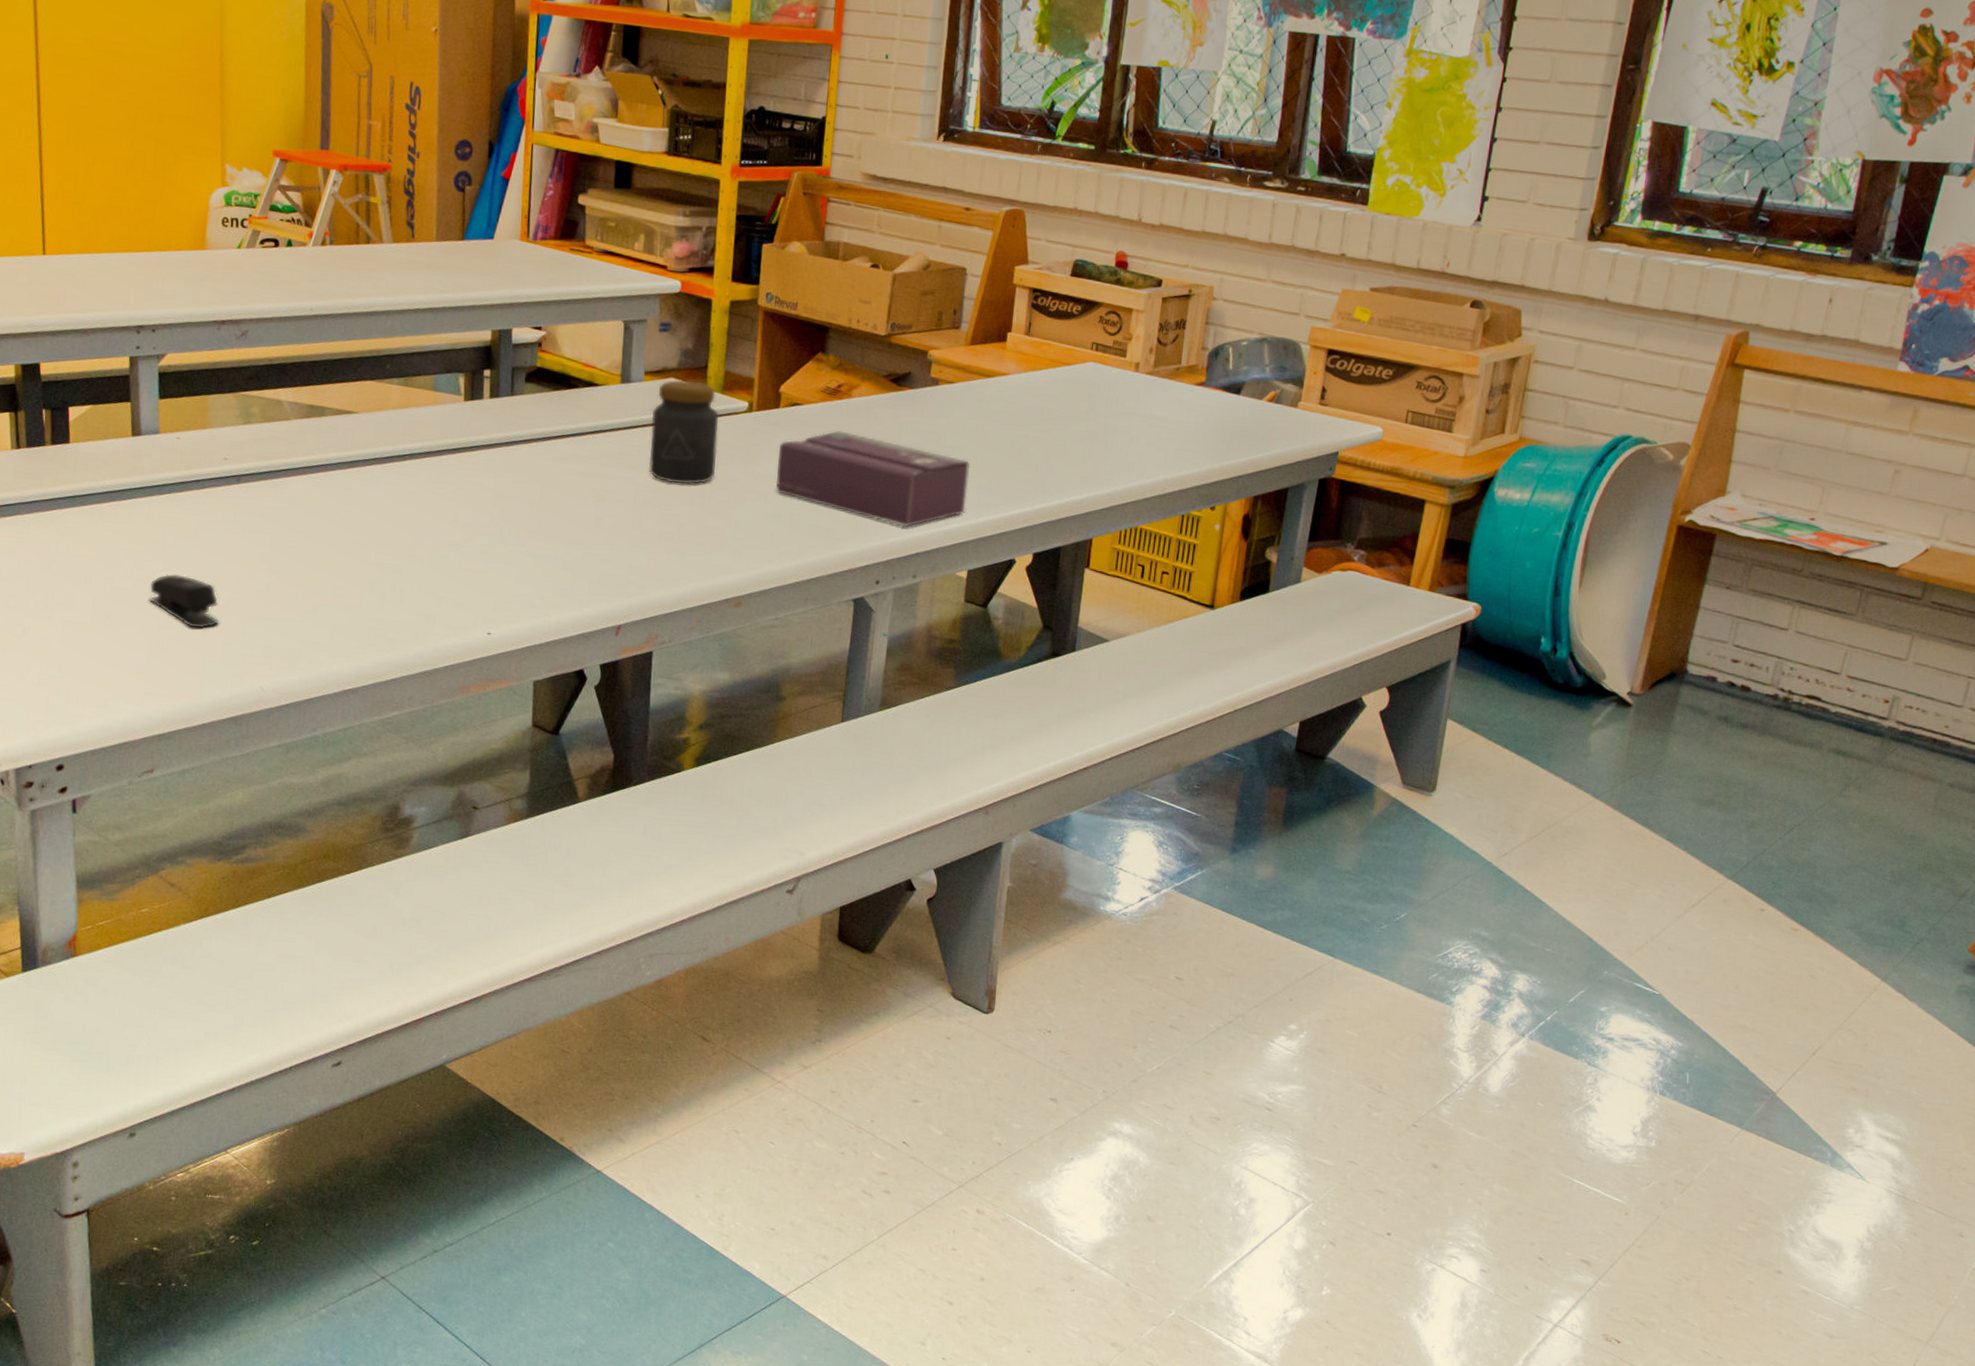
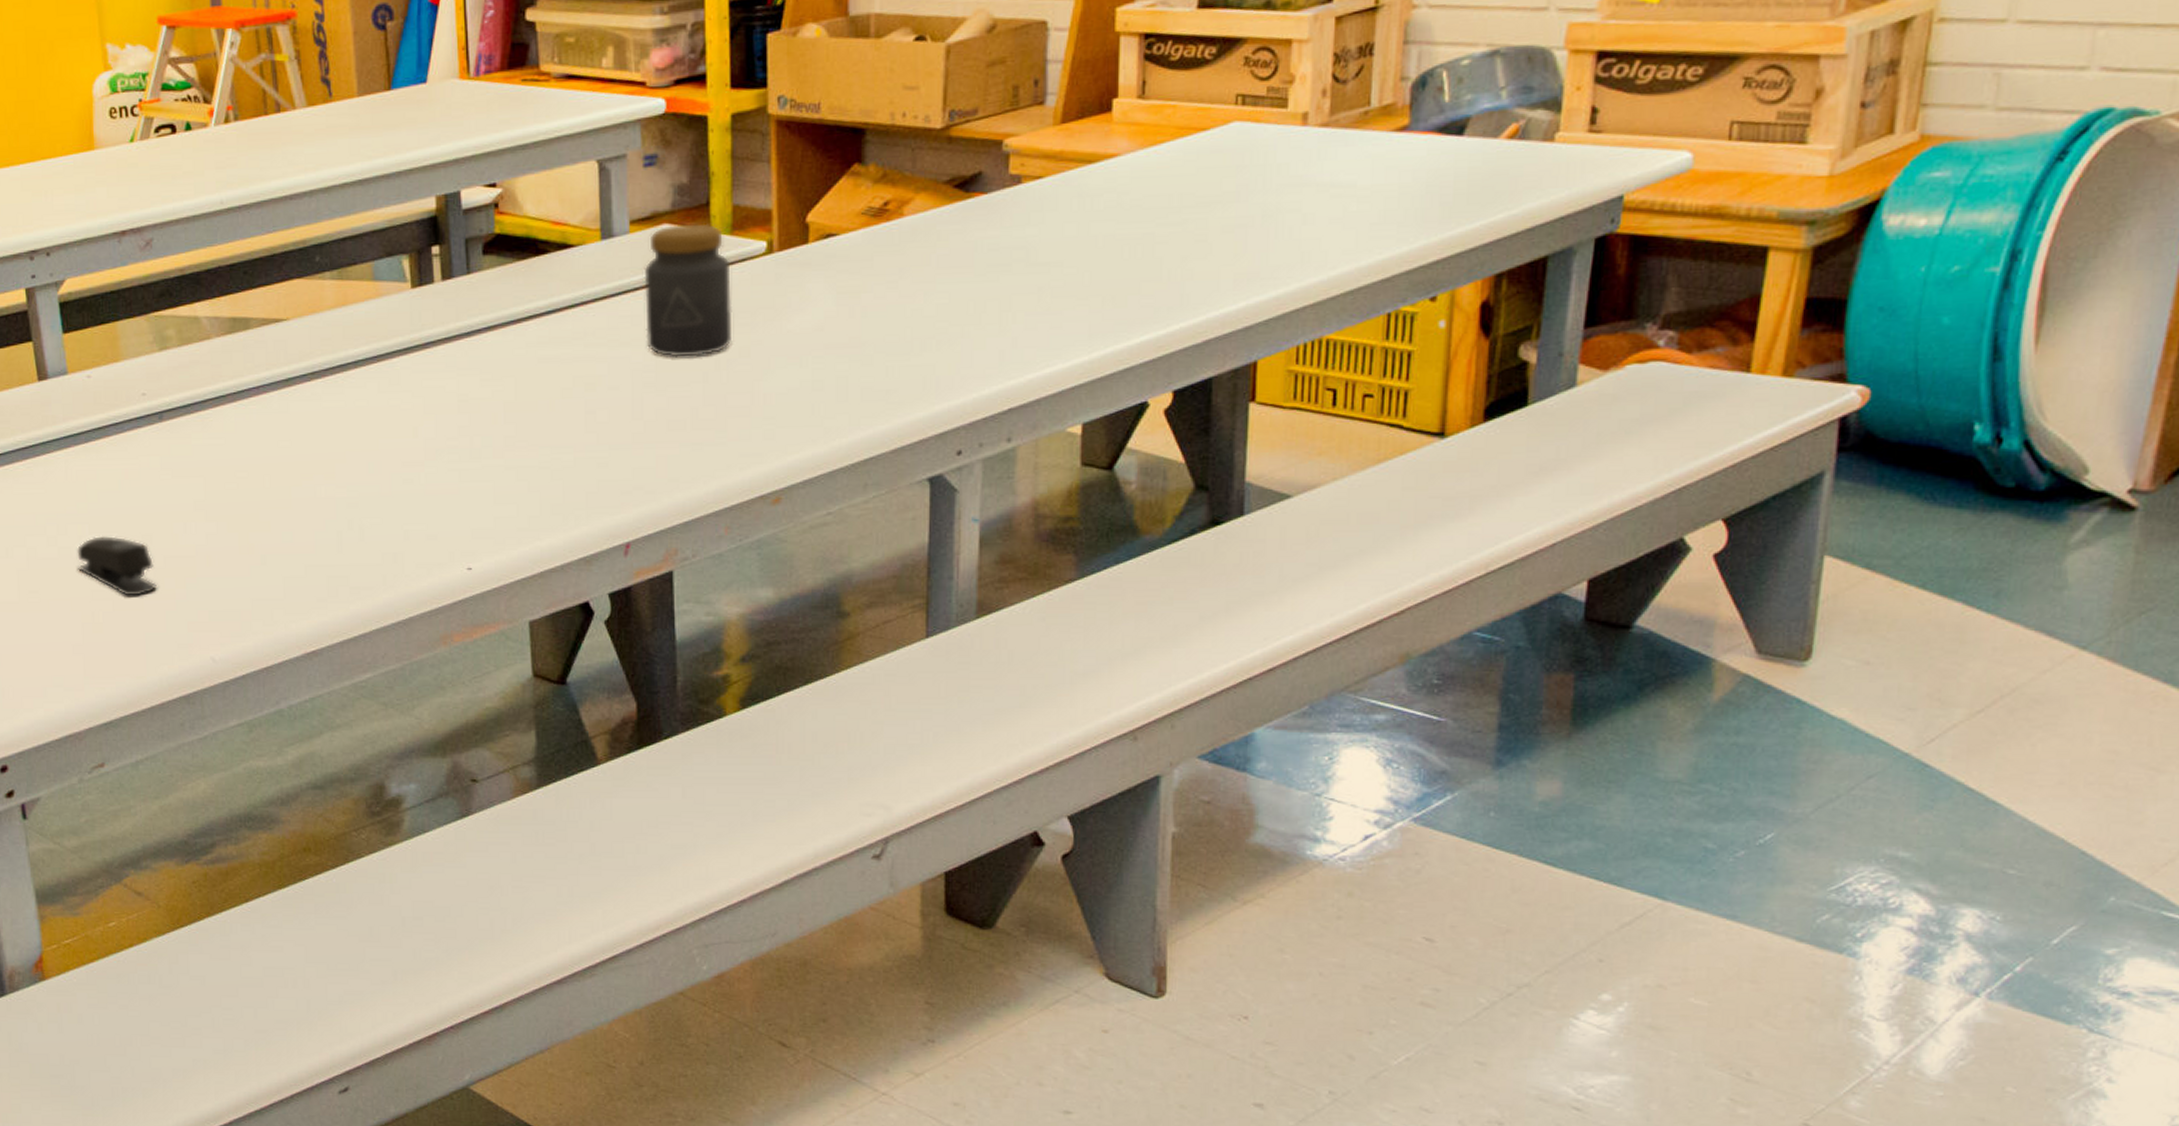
tissue box: present [775,429,970,528] -> none [812,260,1075,377]

